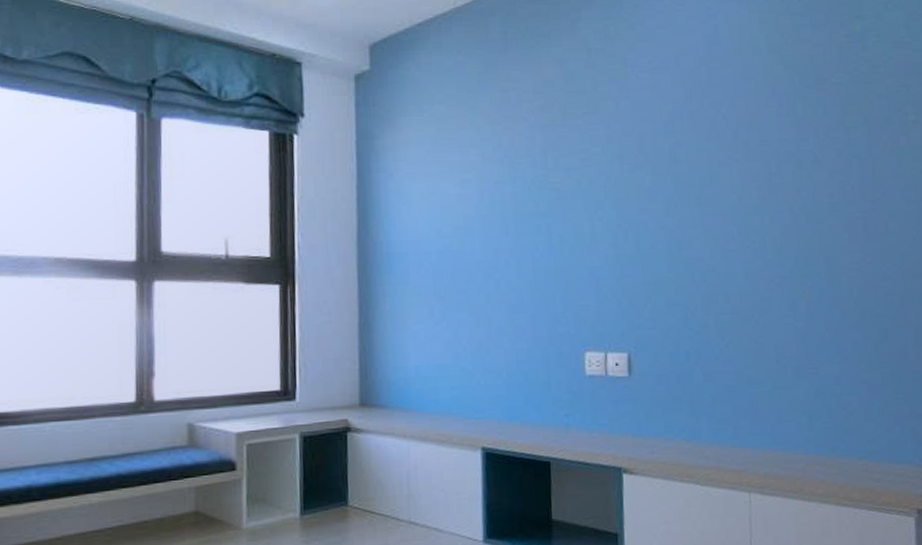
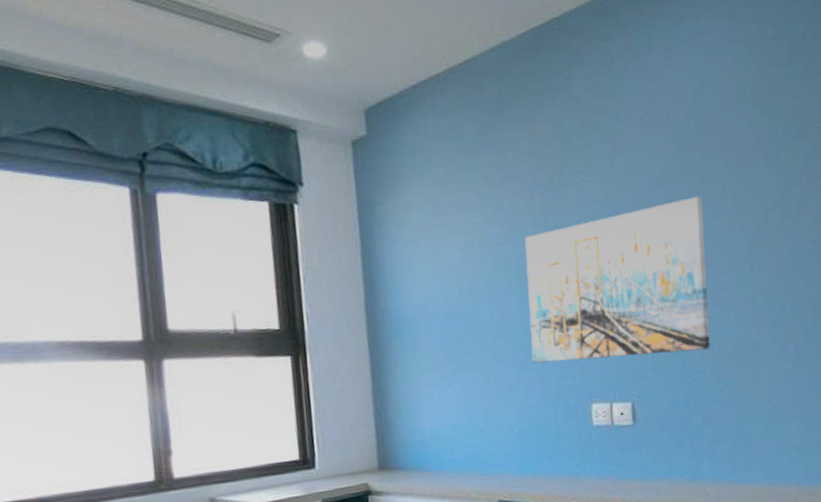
wall art: none [523,143,715,307] -> present [524,196,710,364]

